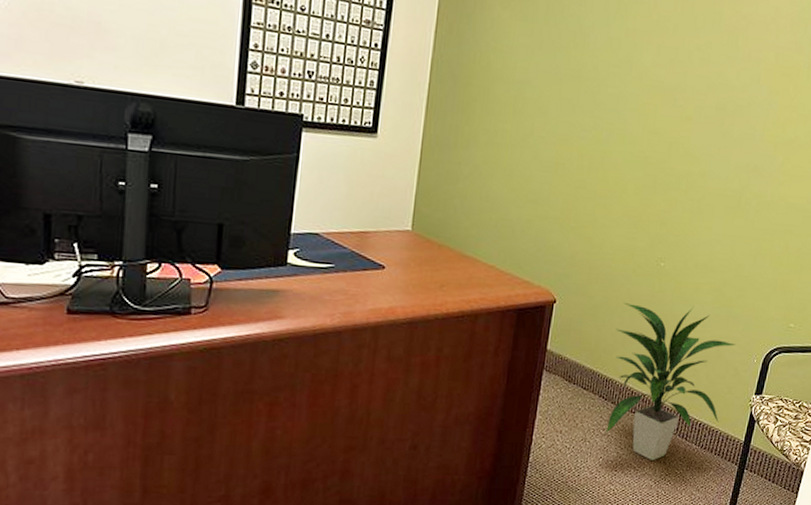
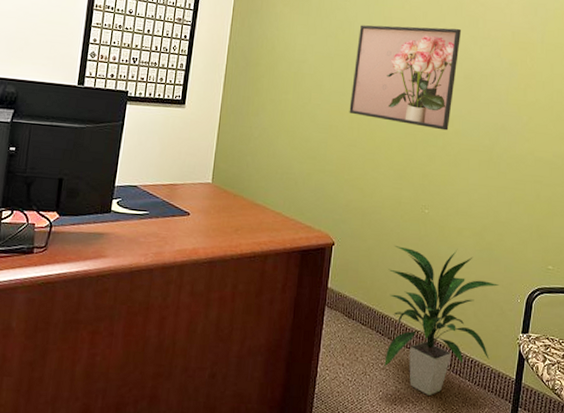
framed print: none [579,37,718,172] -> present [349,25,462,131]

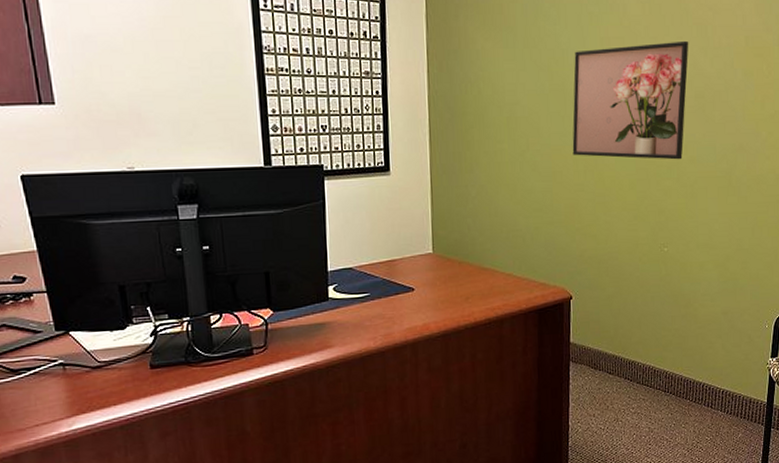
indoor plant: present [384,246,500,395] -> none [631,284,747,431]

